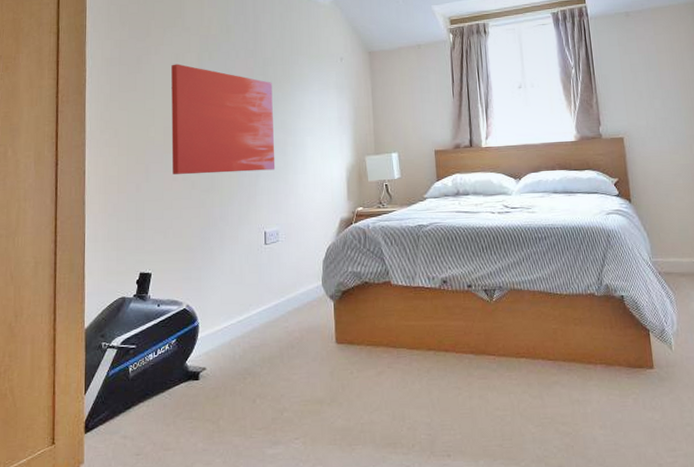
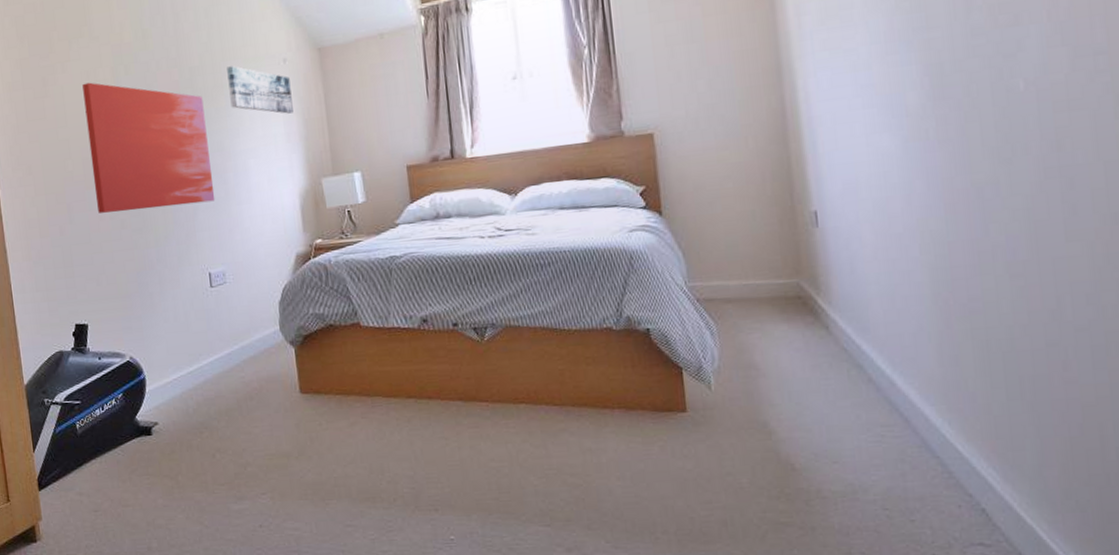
wall art: none [294,60,346,102] -> present [227,66,293,114]

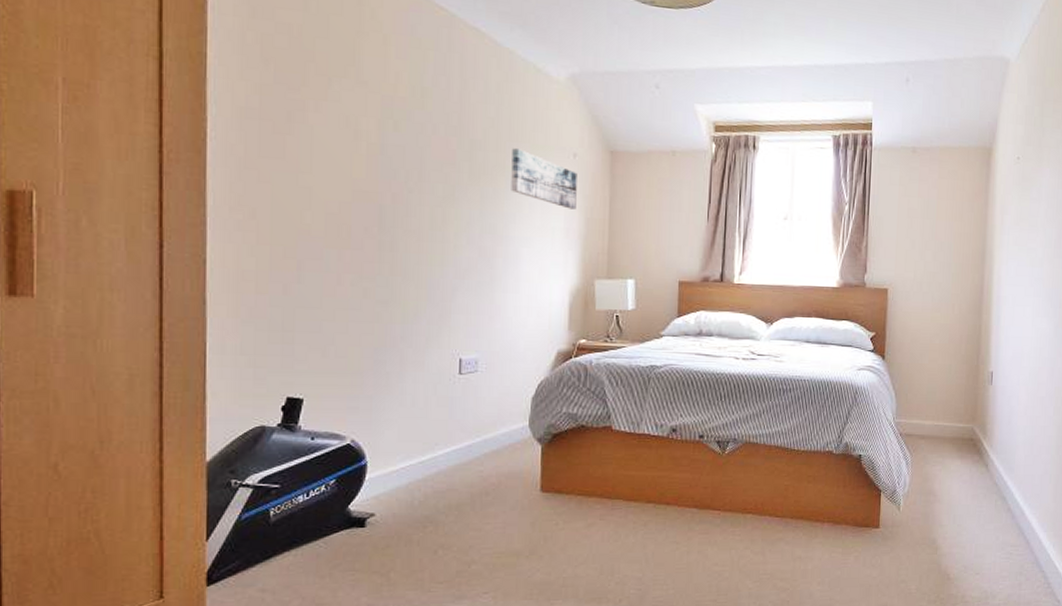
wall art: present [82,82,215,213] -> none [335,129,481,285]

